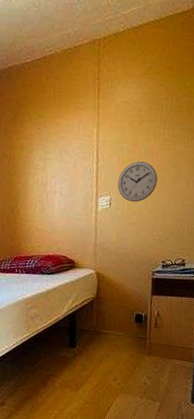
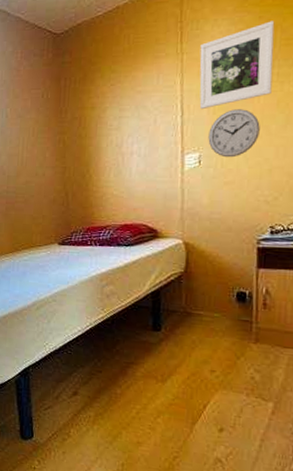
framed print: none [111,89,172,159] -> present [199,21,275,110]

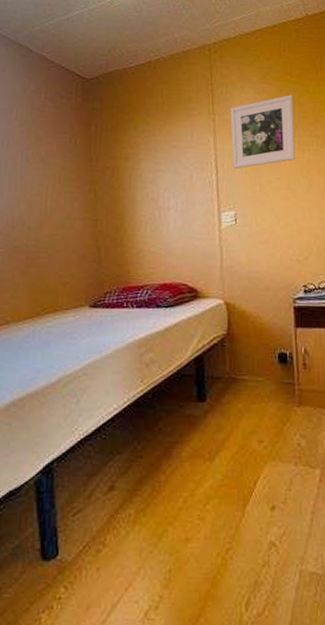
wall clock: present [208,109,260,158] -> none [242,171,288,217]

